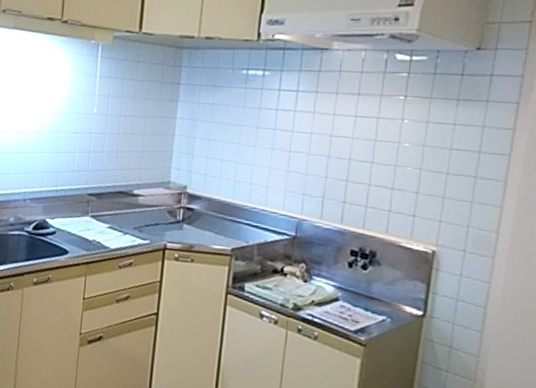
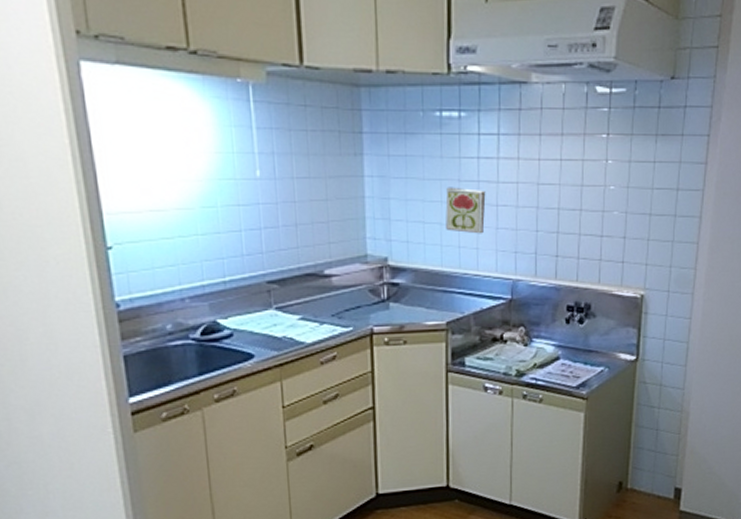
decorative tile: none [241,132,281,175] -> present [445,187,486,234]

